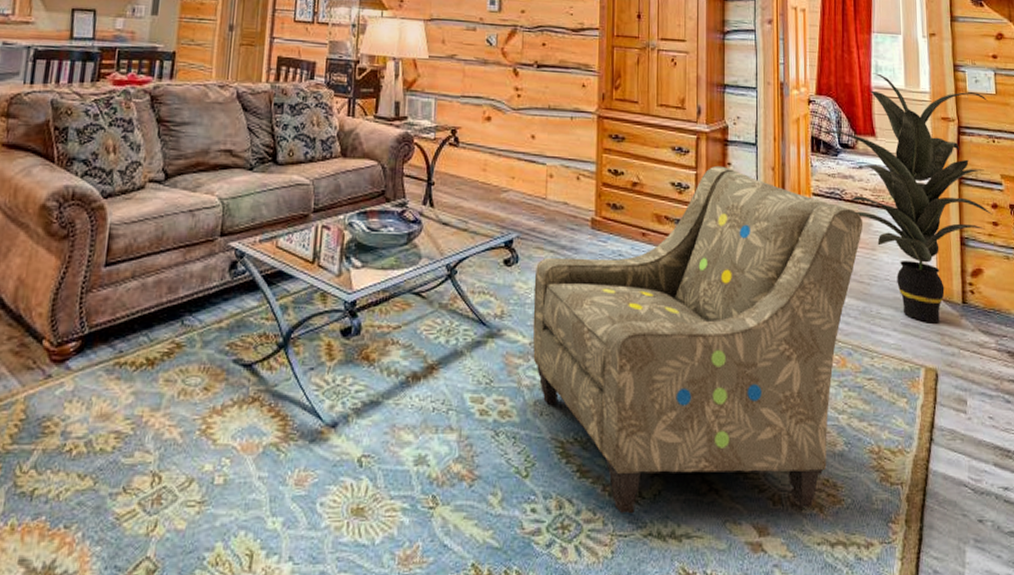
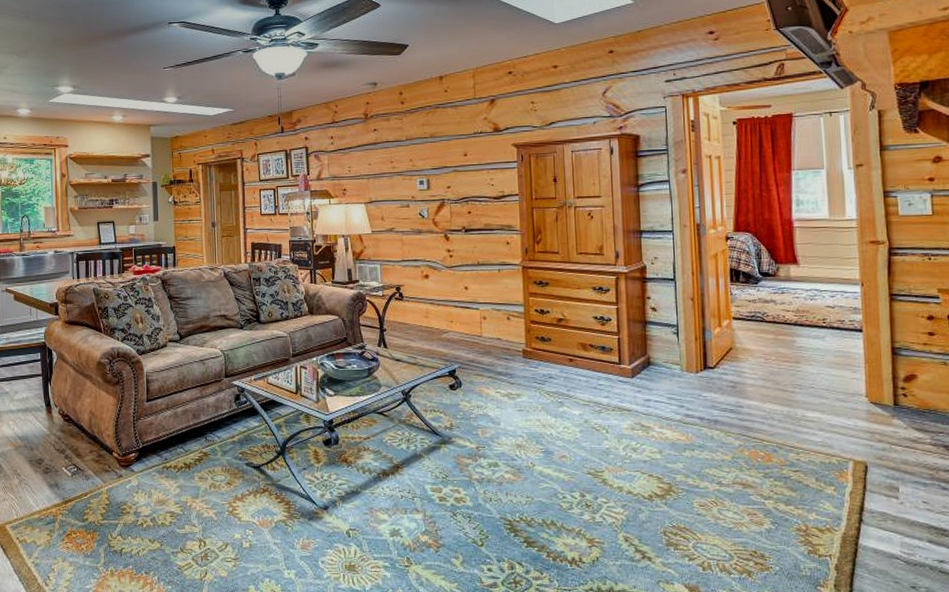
armchair: present [532,165,863,514] -> none [476,300,787,574]
indoor plant: present [821,73,992,324] -> none [740,207,928,424]

